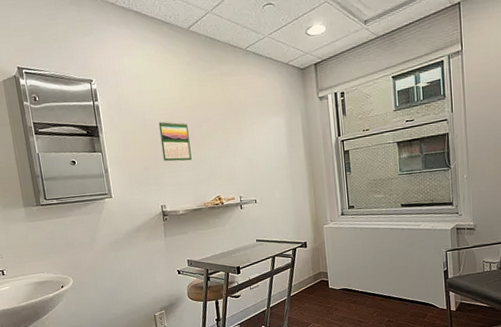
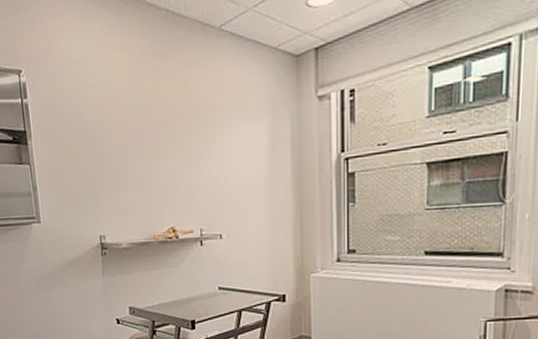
calendar: present [158,121,192,161] -> none [100,126,141,180]

